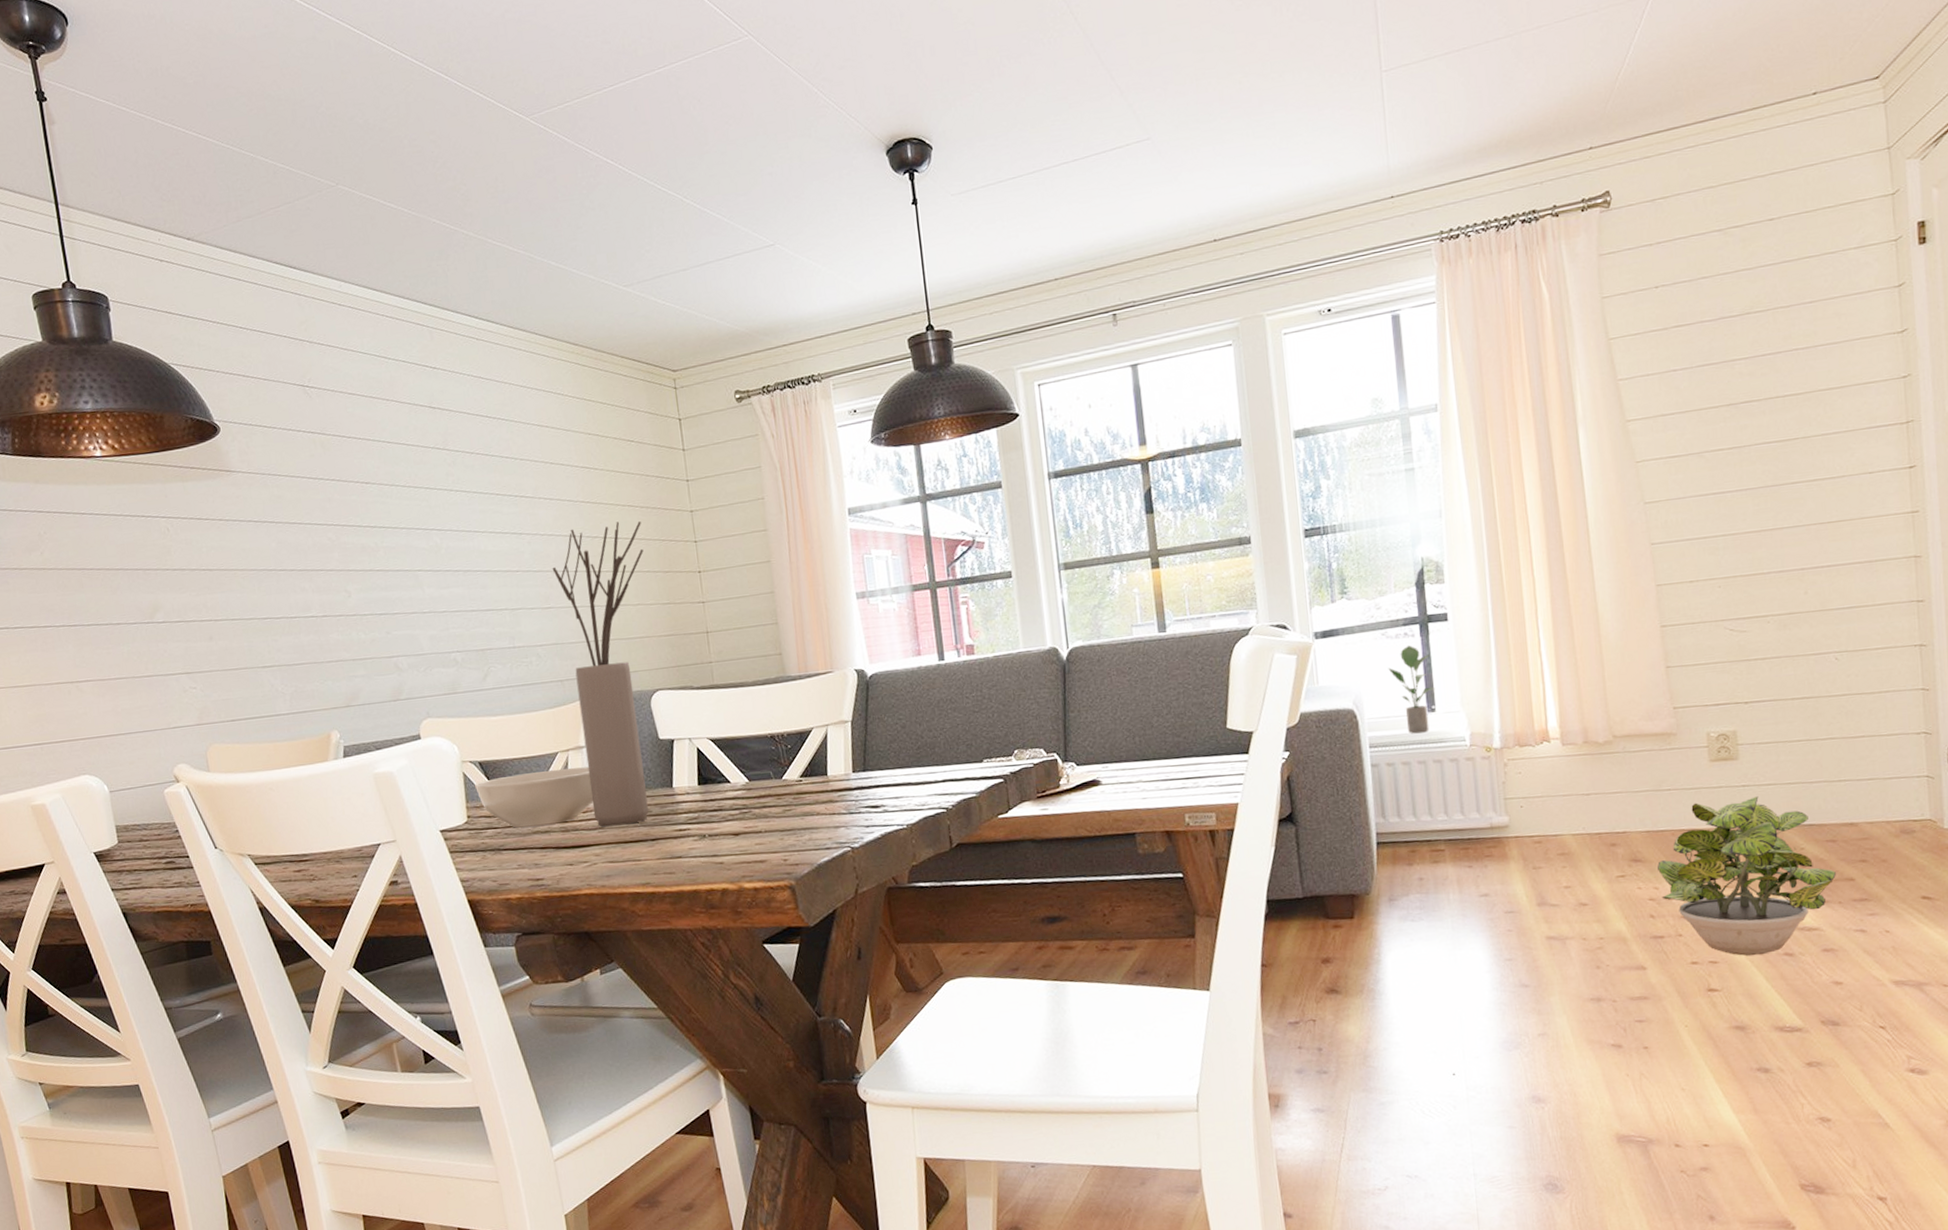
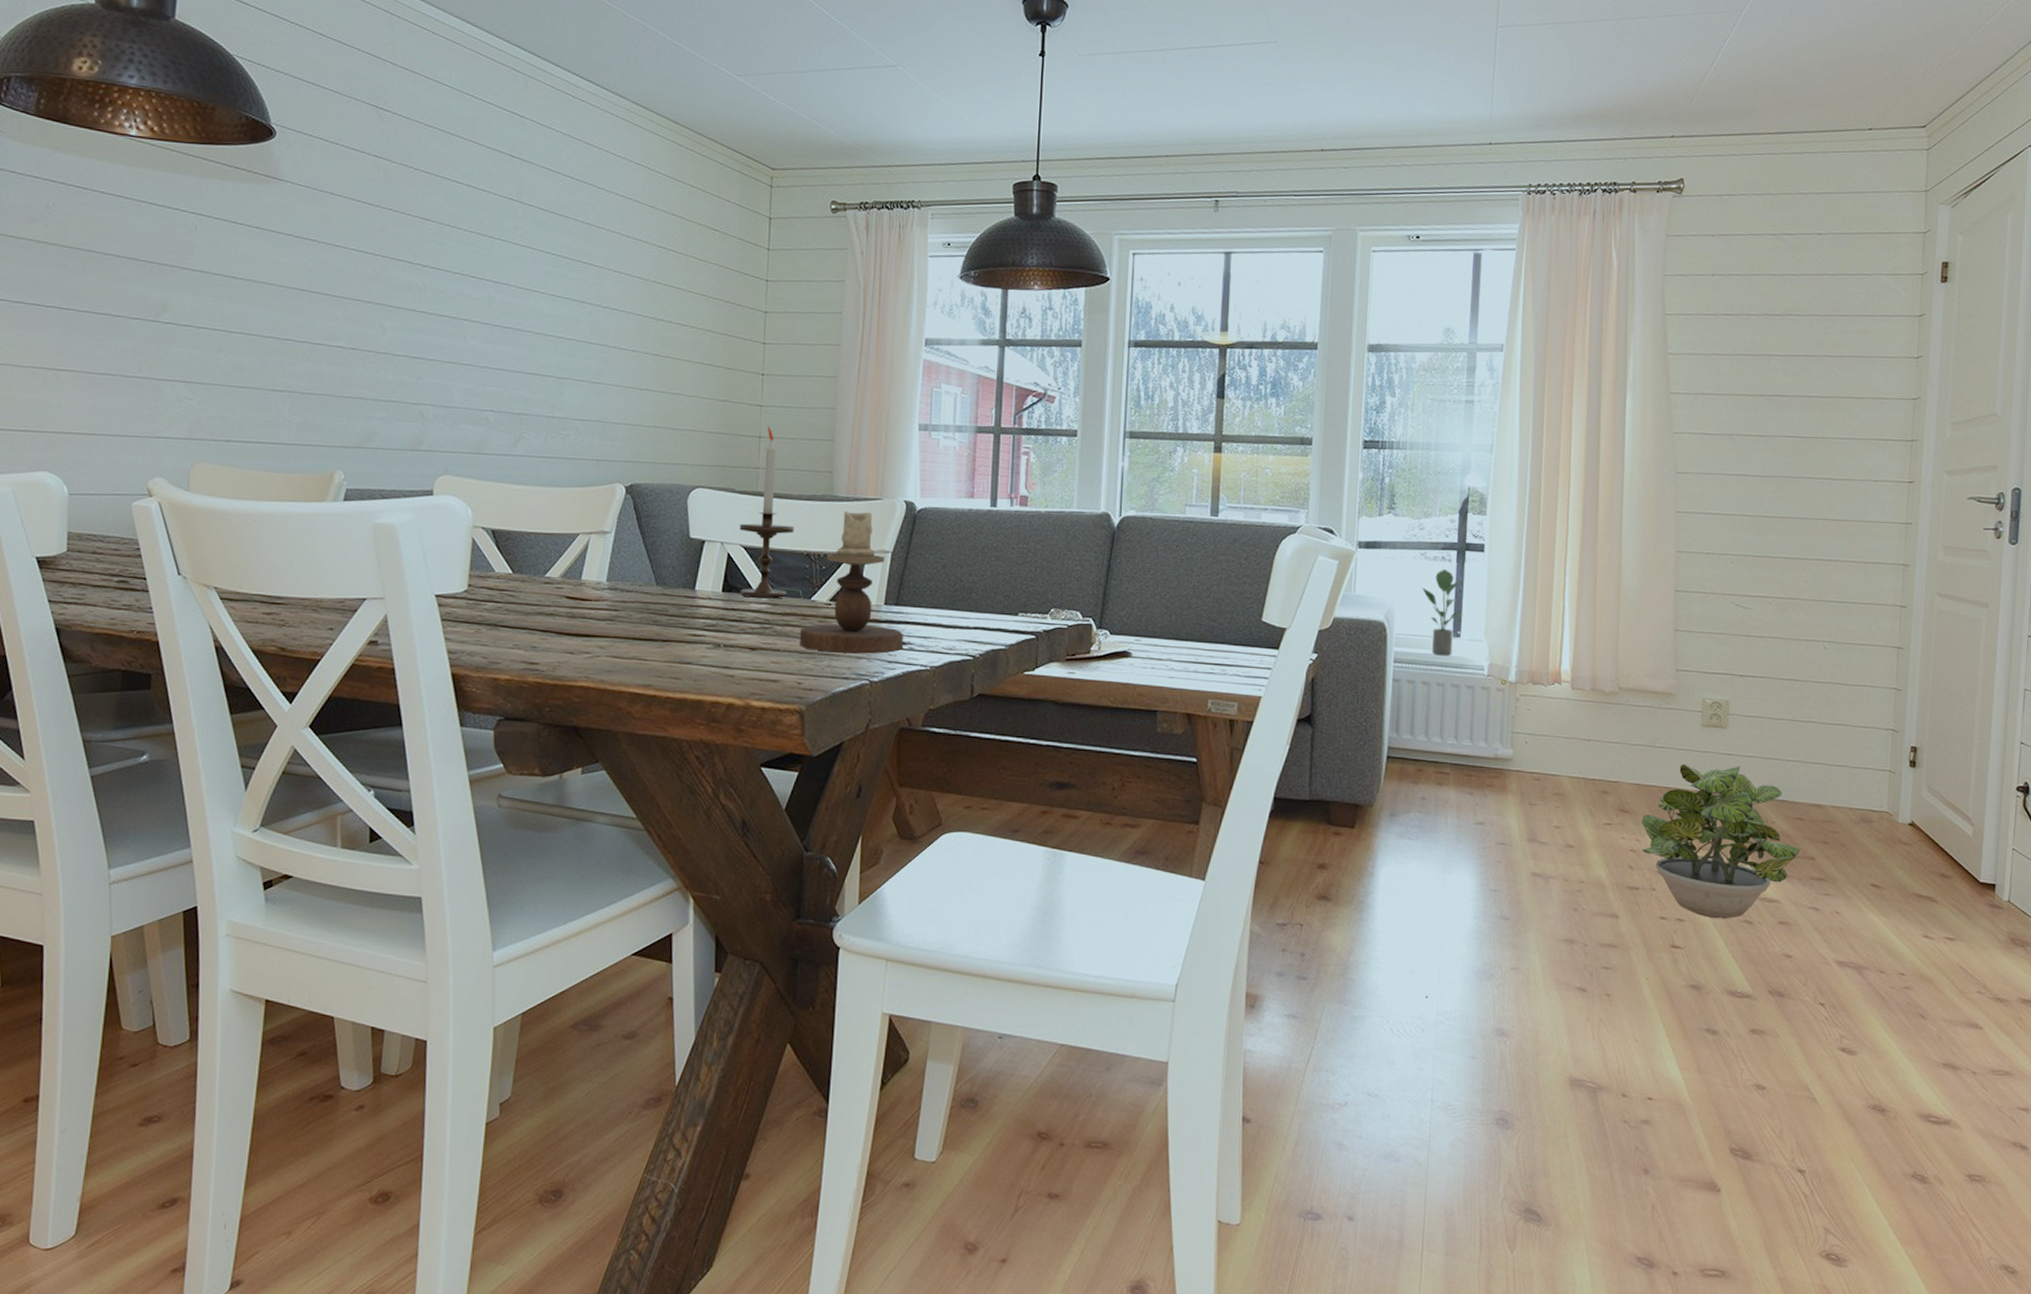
bowl: present [475,767,593,828] -> none [483,549,610,608]
vase: present [552,521,649,827] -> none [605,307,711,621]
candlestick: none [703,620,759,787] -> present [739,426,794,599]
candlestick: none [777,686,877,827] -> present [800,512,903,654]

